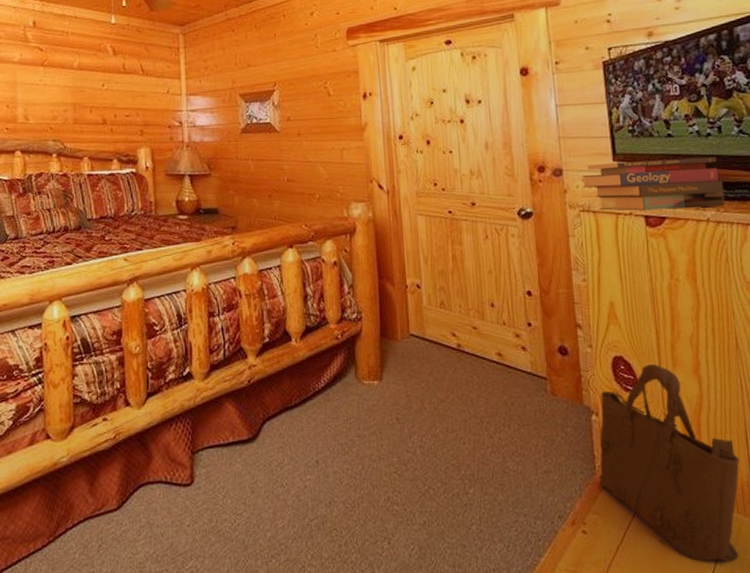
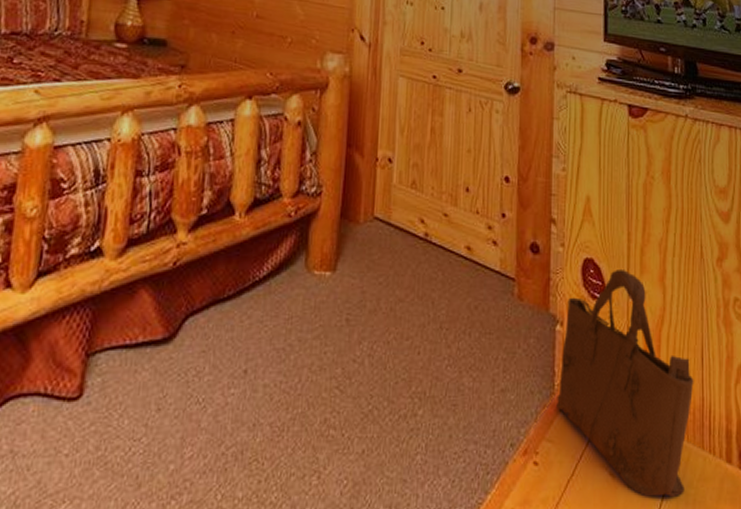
books: present [582,156,725,211] -> none [573,42,703,103]

